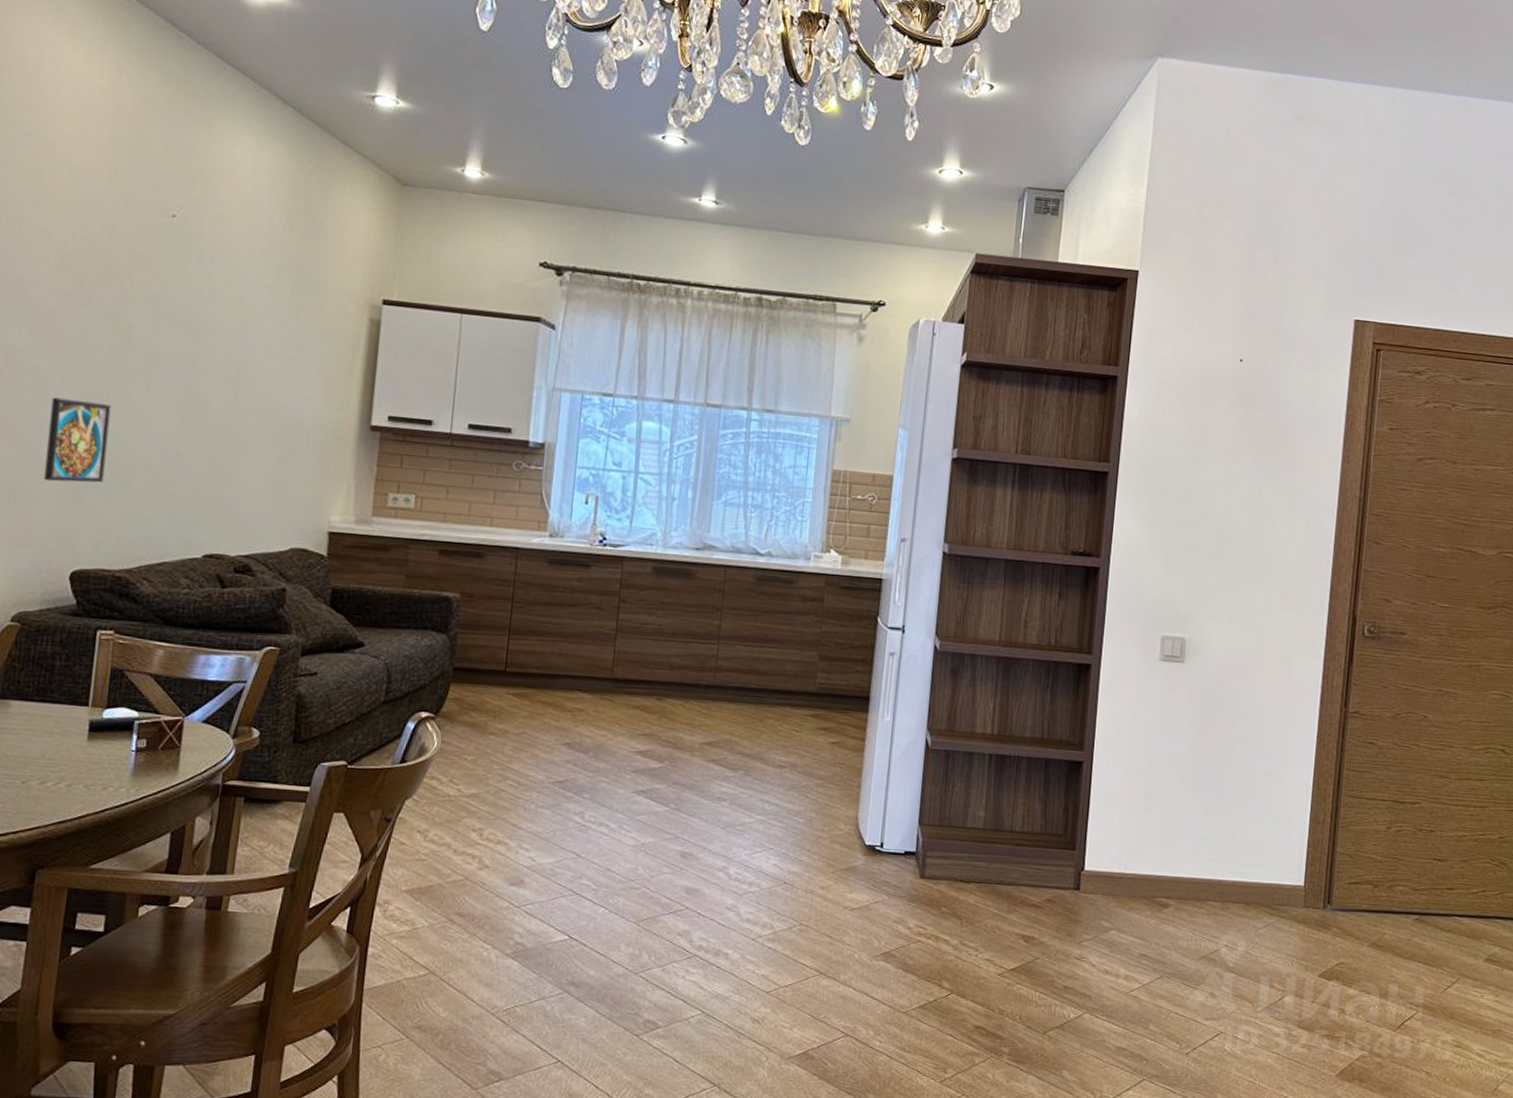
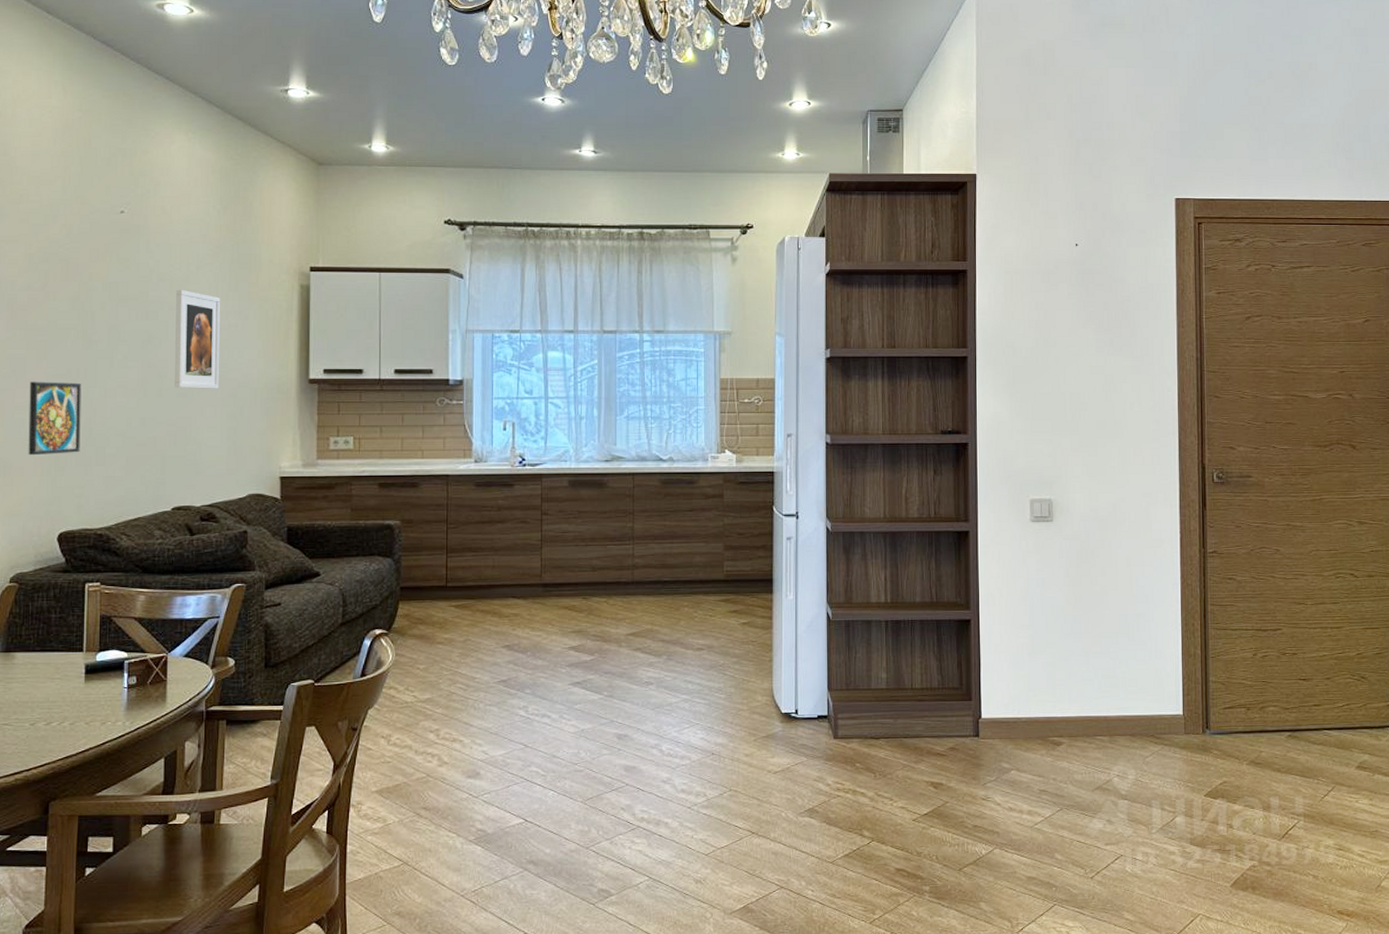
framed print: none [217,310,279,427] -> present [175,289,221,389]

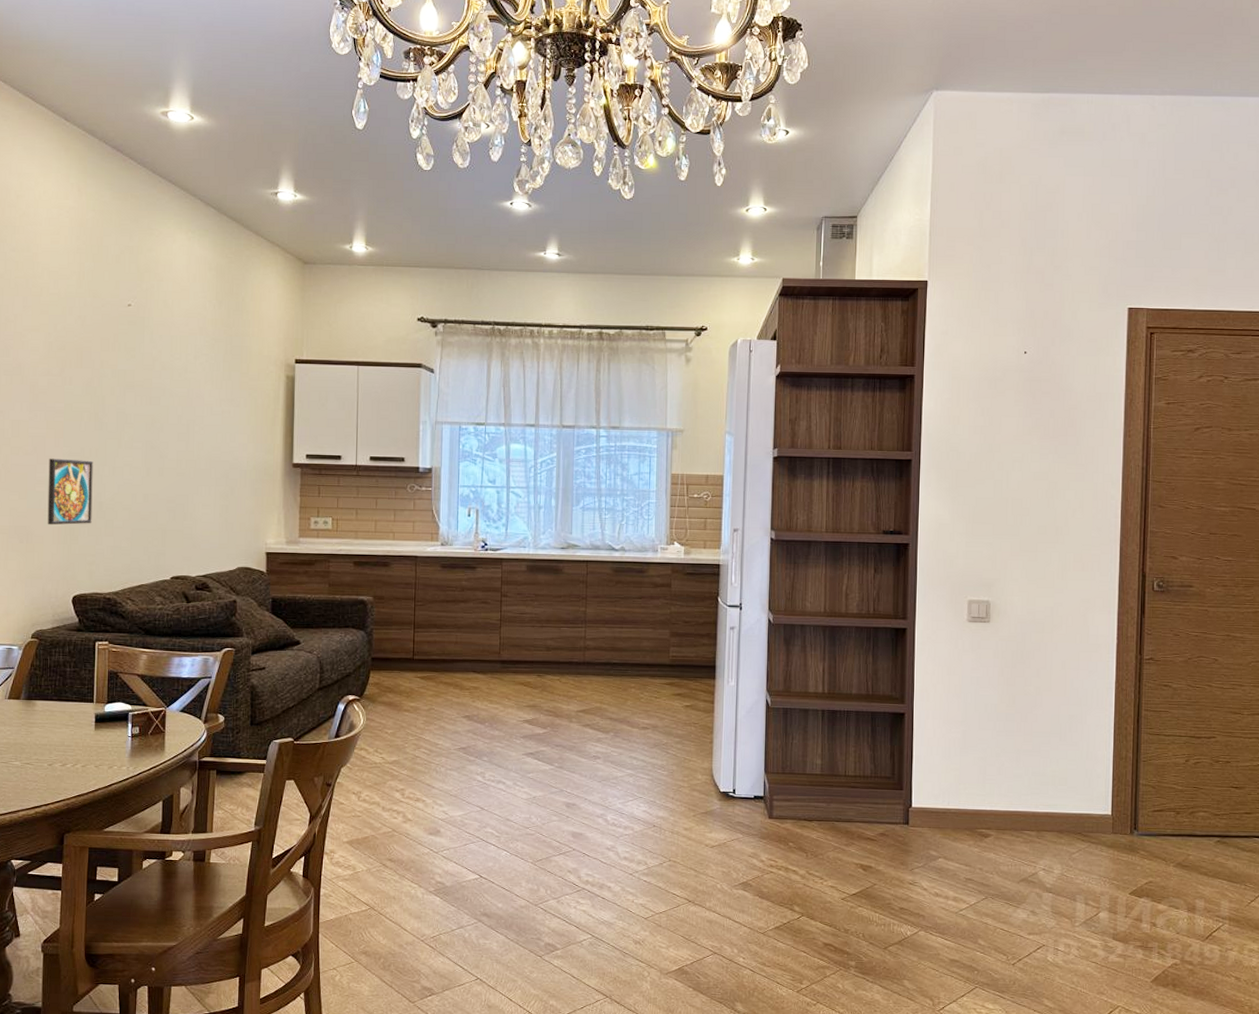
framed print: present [175,289,221,389] -> none [174,377,216,470]

